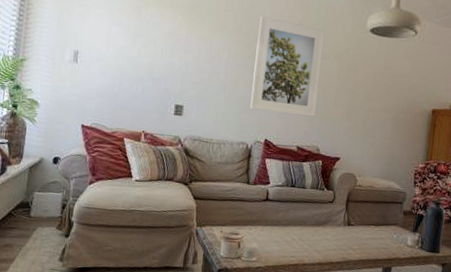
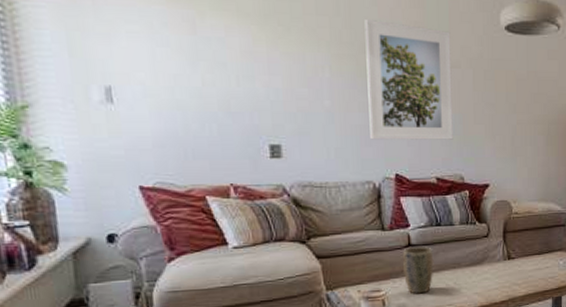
plant pot: none [258,201,285,243] -> present [402,247,433,294]

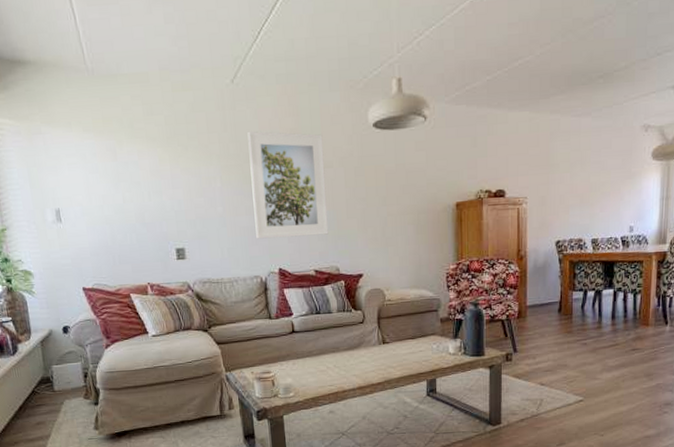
plant pot: present [402,247,433,294] -> none [288,333,315,376]

